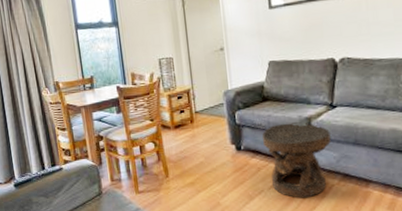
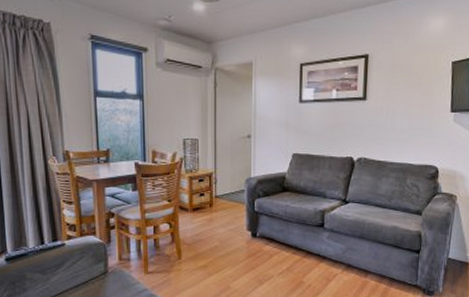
side table: present [262,122,331,199] -> none [278,214,340,285]

